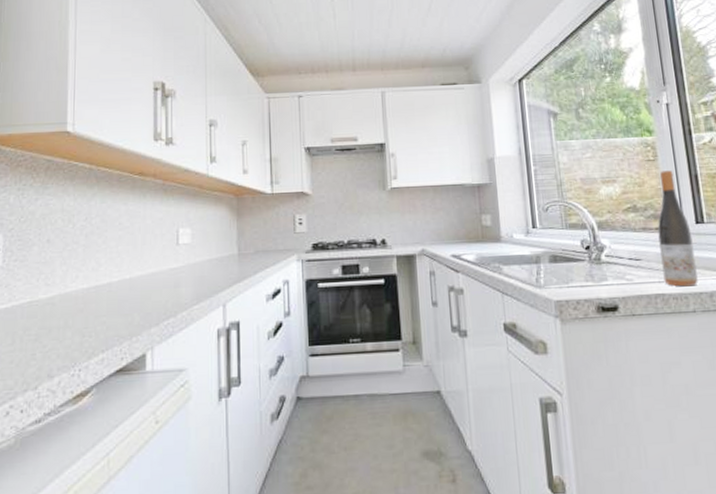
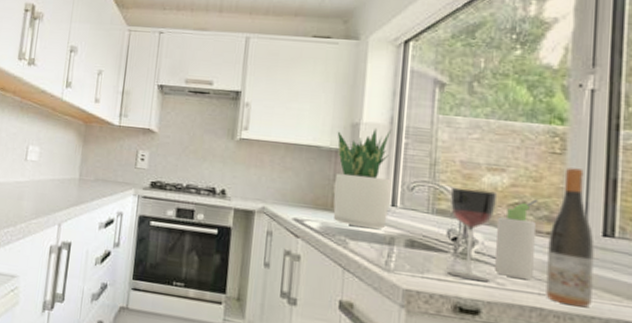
planter: none [476,159,531,252] -> present [333,128,392,229]
wineglass: none [577,200,620,282] -> present [448,187,498,282]
bottle: none [618,202,652,273] -> present [495,199,539,281]

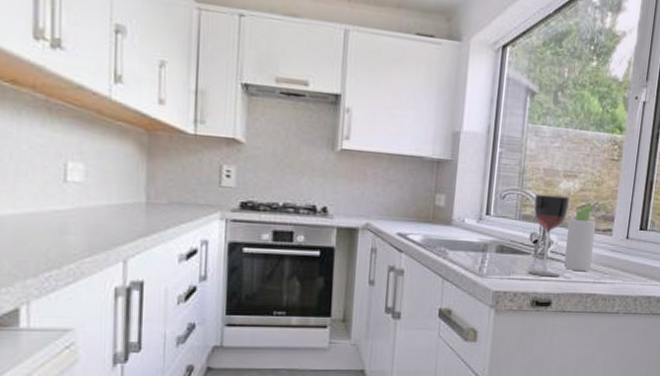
planter: present [333,128,392,229] -> none [434,137,488,237]
wine bottle: present [546,167,595,308] -> none [598,172,634,289]

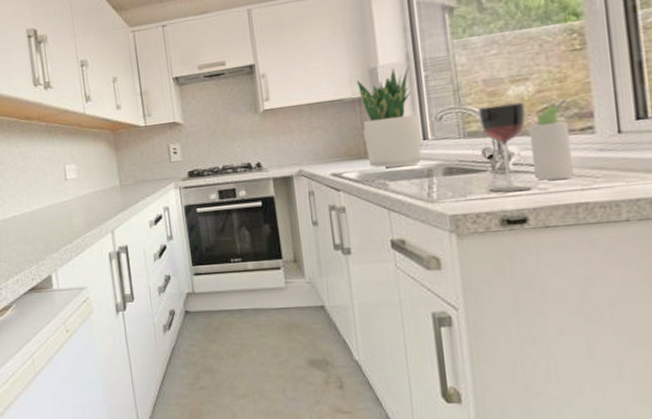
planter: none [434,137,488,237] -> present [356,66,422,168]

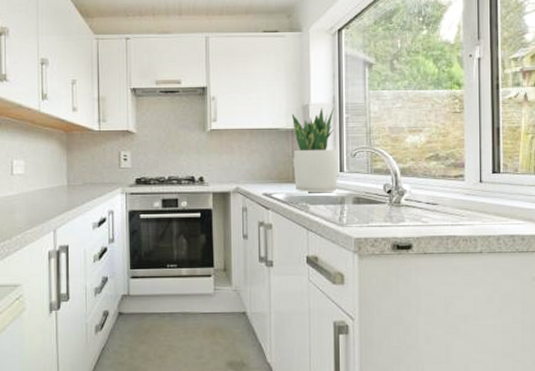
wineglass: present [477,102,531,192] -> none [383,149,418,223]
bottle: present [529,99,573,181] -> none [419,151,447,216]

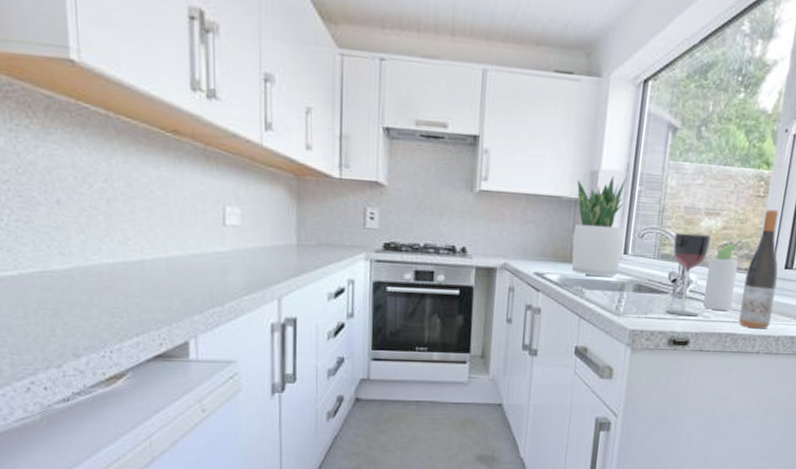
wineglass: none [383,149,418,223] -> present [666,232,712,317]
bottle: none [419,151,447,216] -> present [703,240,742,312]
wine bottle: none [456,123,488,230] -> present [738,209,779,329]

